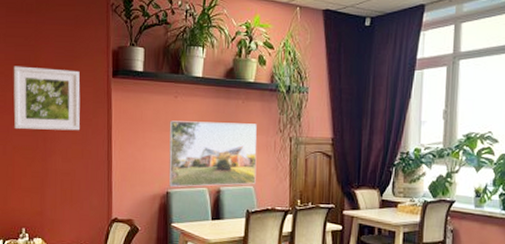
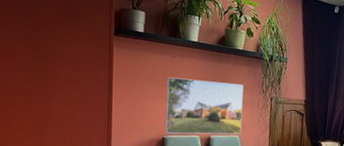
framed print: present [13,66,80,131] -> none [13,16,83,81]

